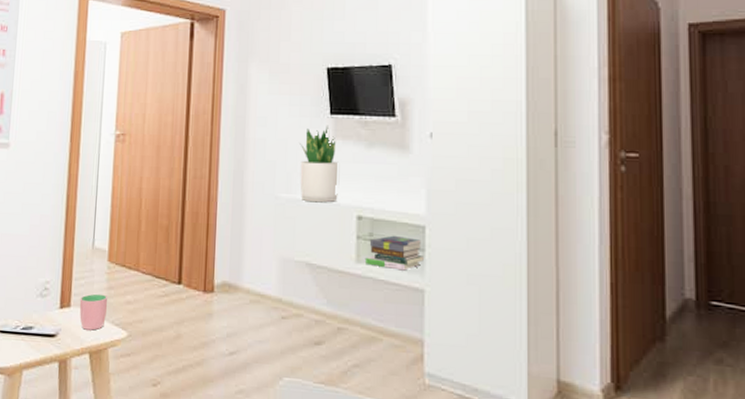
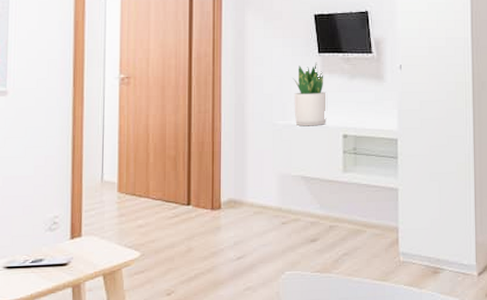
cup: present [79,293,108,331] -> none [90,221,120,255]
books: present [366,235,424,271] -> none [351,148,397,175]

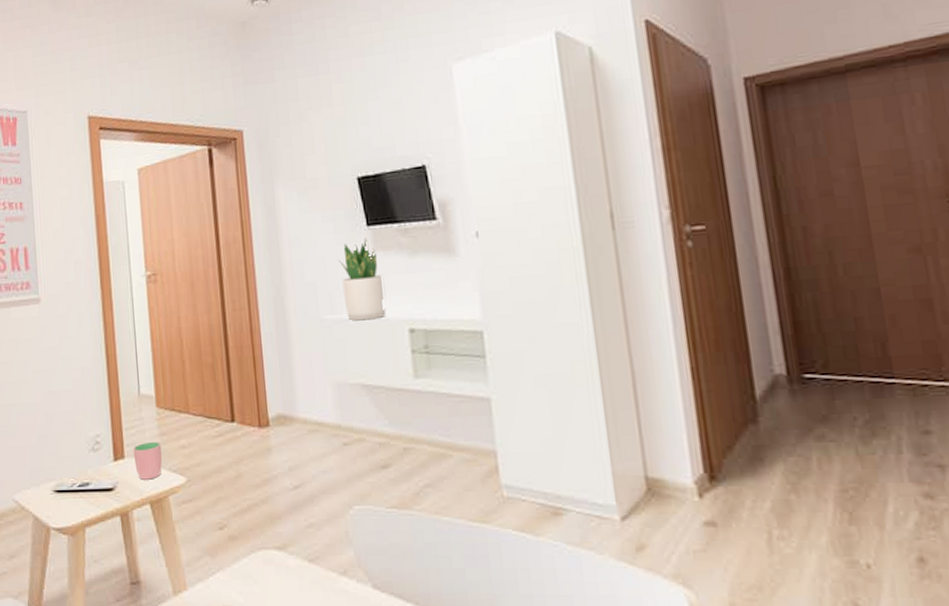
cup: none [90,221,120,255] -> present [132,441,163,480]

